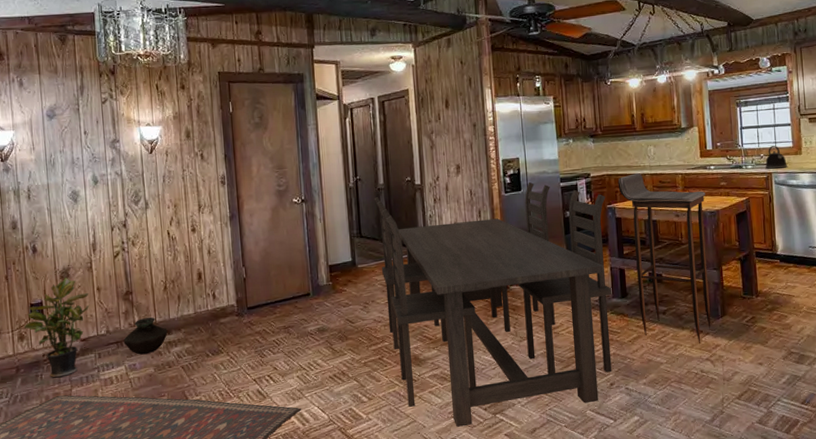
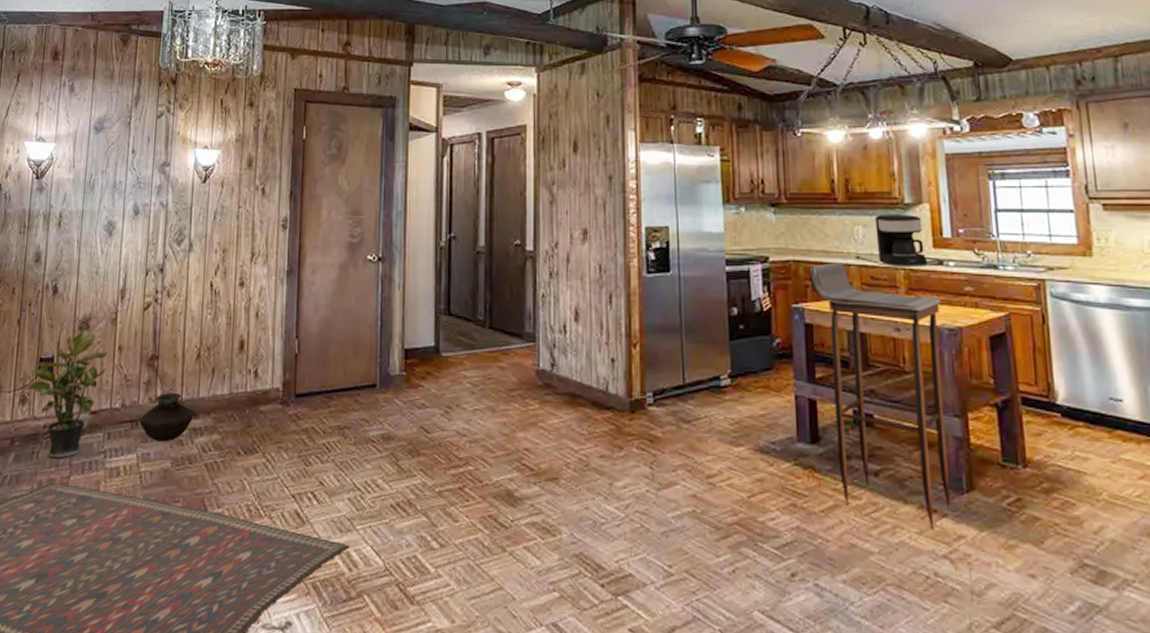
dining set: present [374,181,612,427] -> none [470,260,797,607]
coffee maker: none [648,135,707,173] -> present [854,215,943,267]
kettle: present [765,146,787,170] -> none [1034,240,1070,276]

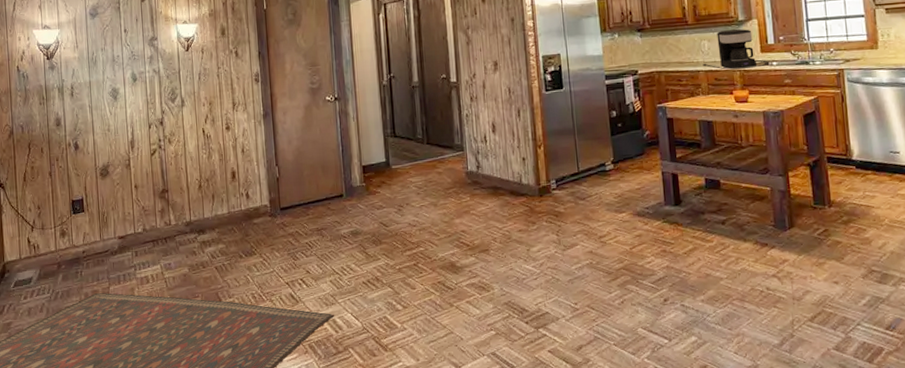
potted plant: present [29,329,109,459] -> none [66,175,128,275]
vase: present [139,393,194,442] -> none [159,216,202,254]
bar stool: present [809,261,951,530] -> none [668,69,777,258]

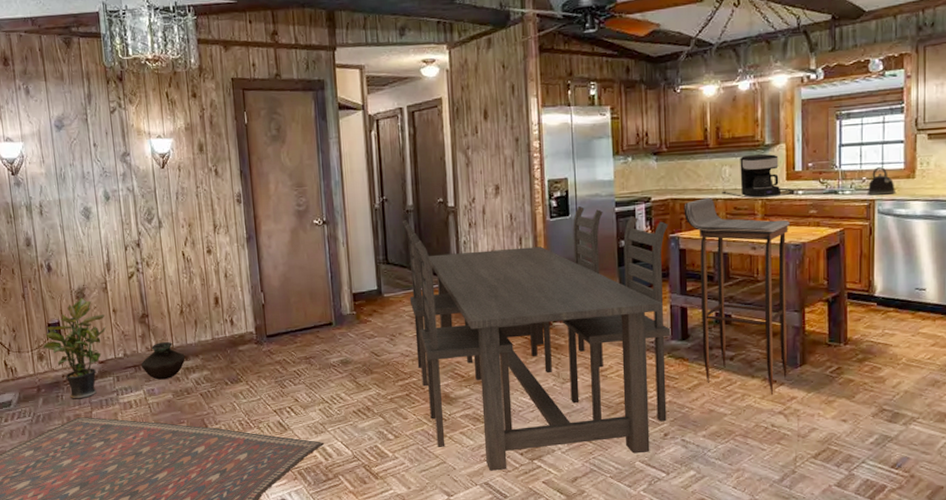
potted plant: none [66,175,128,275] -> present [43,298,107,399]
vase: none [159,216,202,254] -> present [141,342,185,380]
dining set: none [408,79,666,341] -> present [402,205,671,471]
bar stool: none [668,69,777,258] -> present [684,197,790,395]
kettle: none [836,39,862,66] -> present [868,167,895,196]

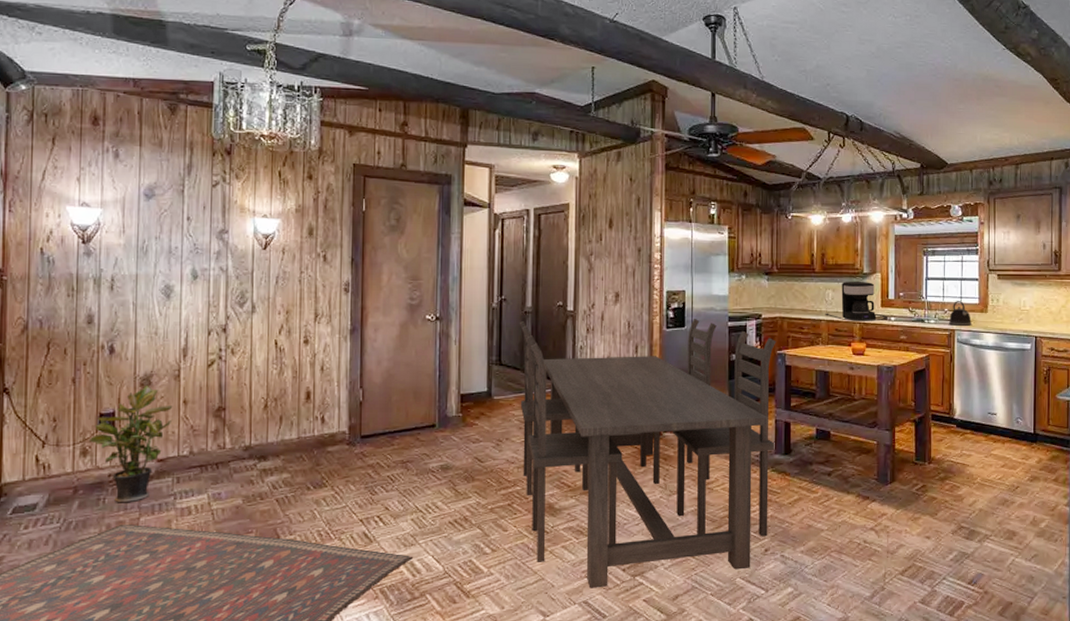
vase: present [141,342,185,380] -> none [208,440,264,483]
bar stool: present [684,197,790,395] -> none [791,317,883,511]

